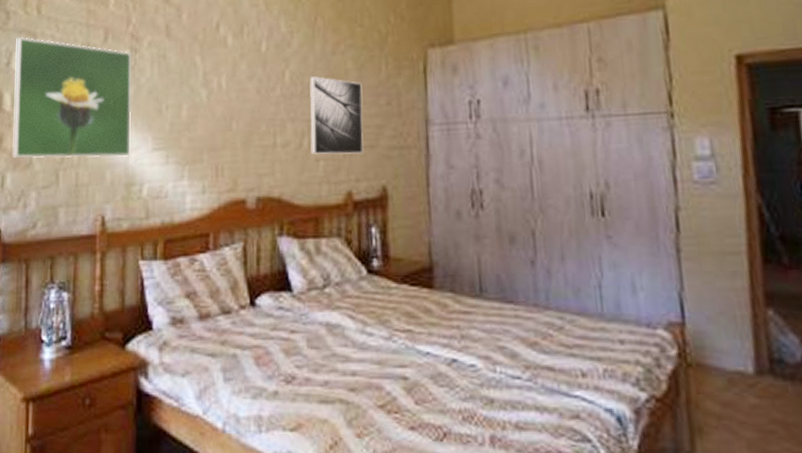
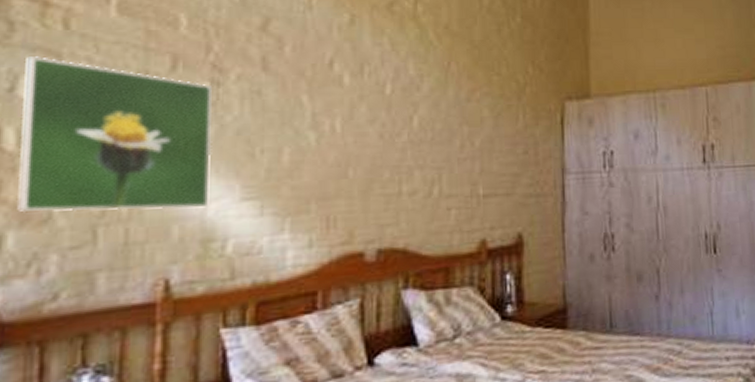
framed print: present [309,76,364,155] -> none [441,123,499,203]

